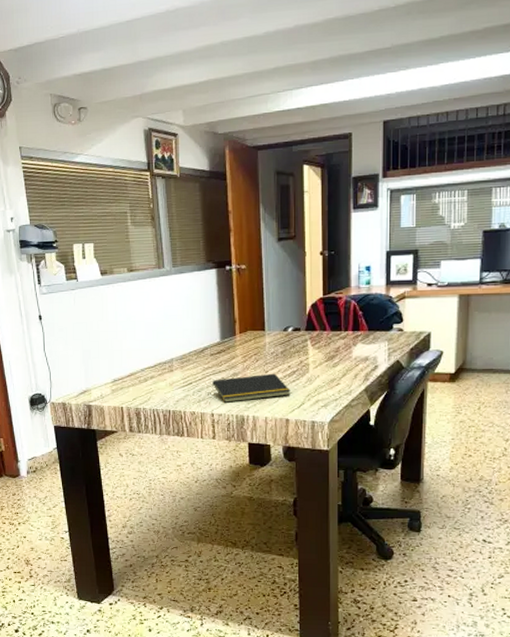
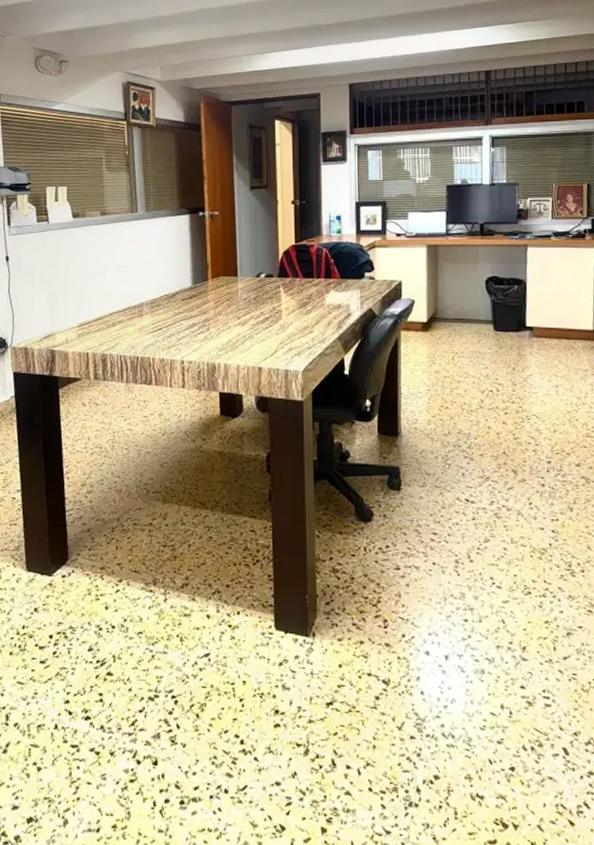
notepad: present [211,373,291,403] -> none [182,319,263,349]

